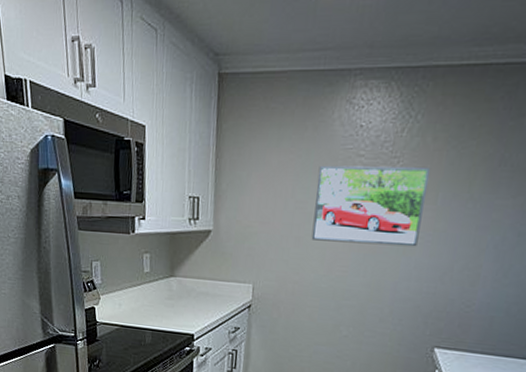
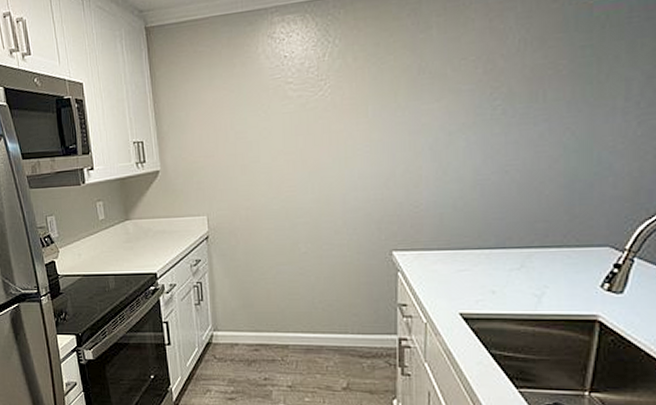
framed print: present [311,165,431,247] -> none [252,84,357,166]

